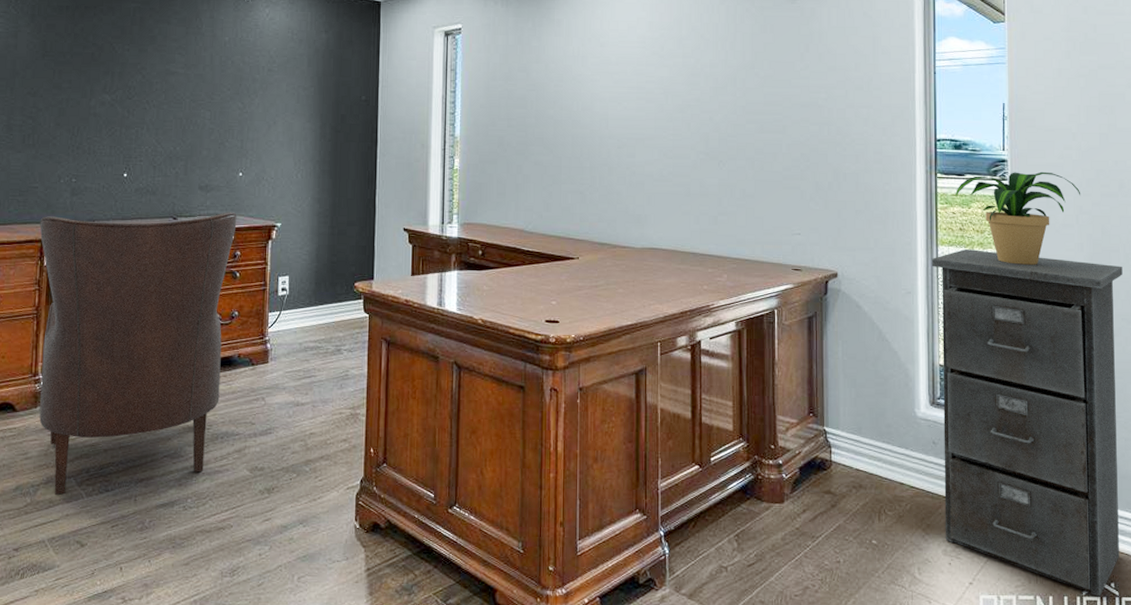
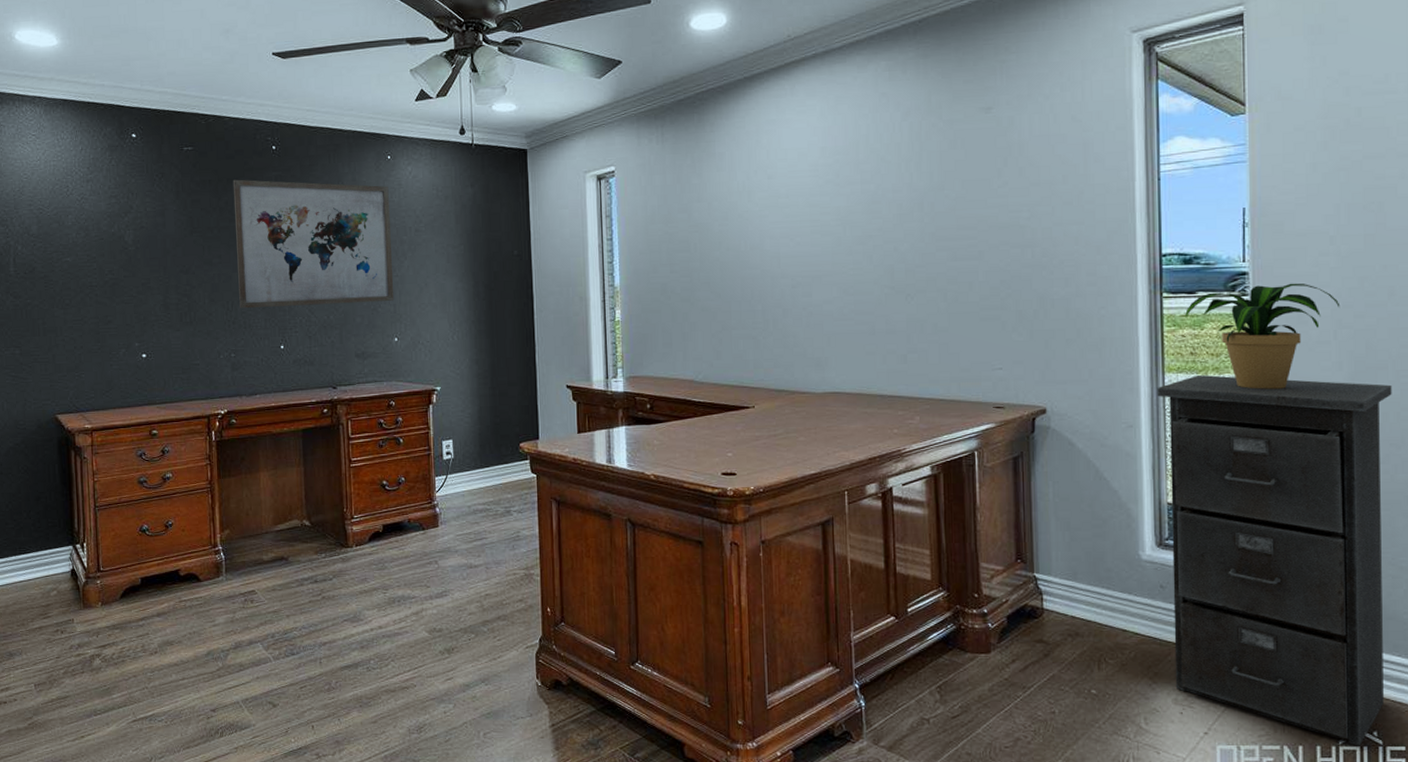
chair: present [39,212,237,495] -> none [204,378,396,659]
wall art: none [86,7,245,137] -> present [232,179,395,309]

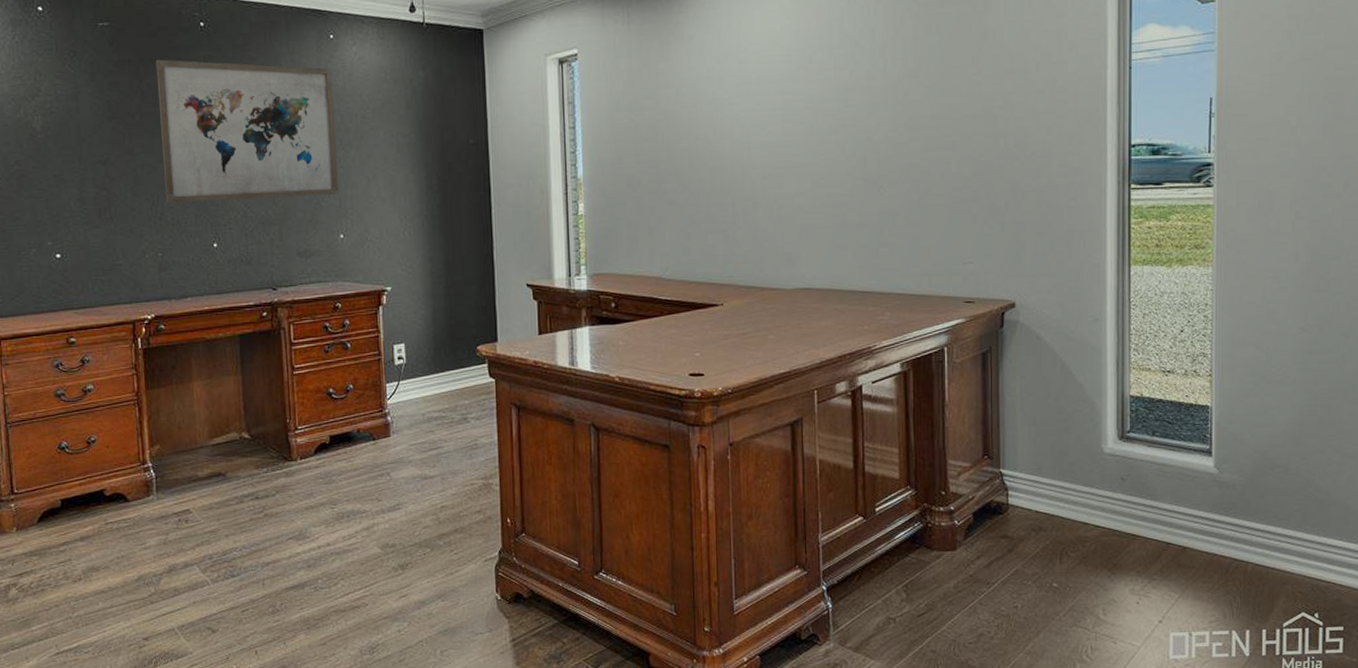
filing cabinet: present [1157,374,1392,746] -> none [1122,266,1344,628]
potted plant: present [1185,283,1341,389] -> none [1152,174,1299,281]

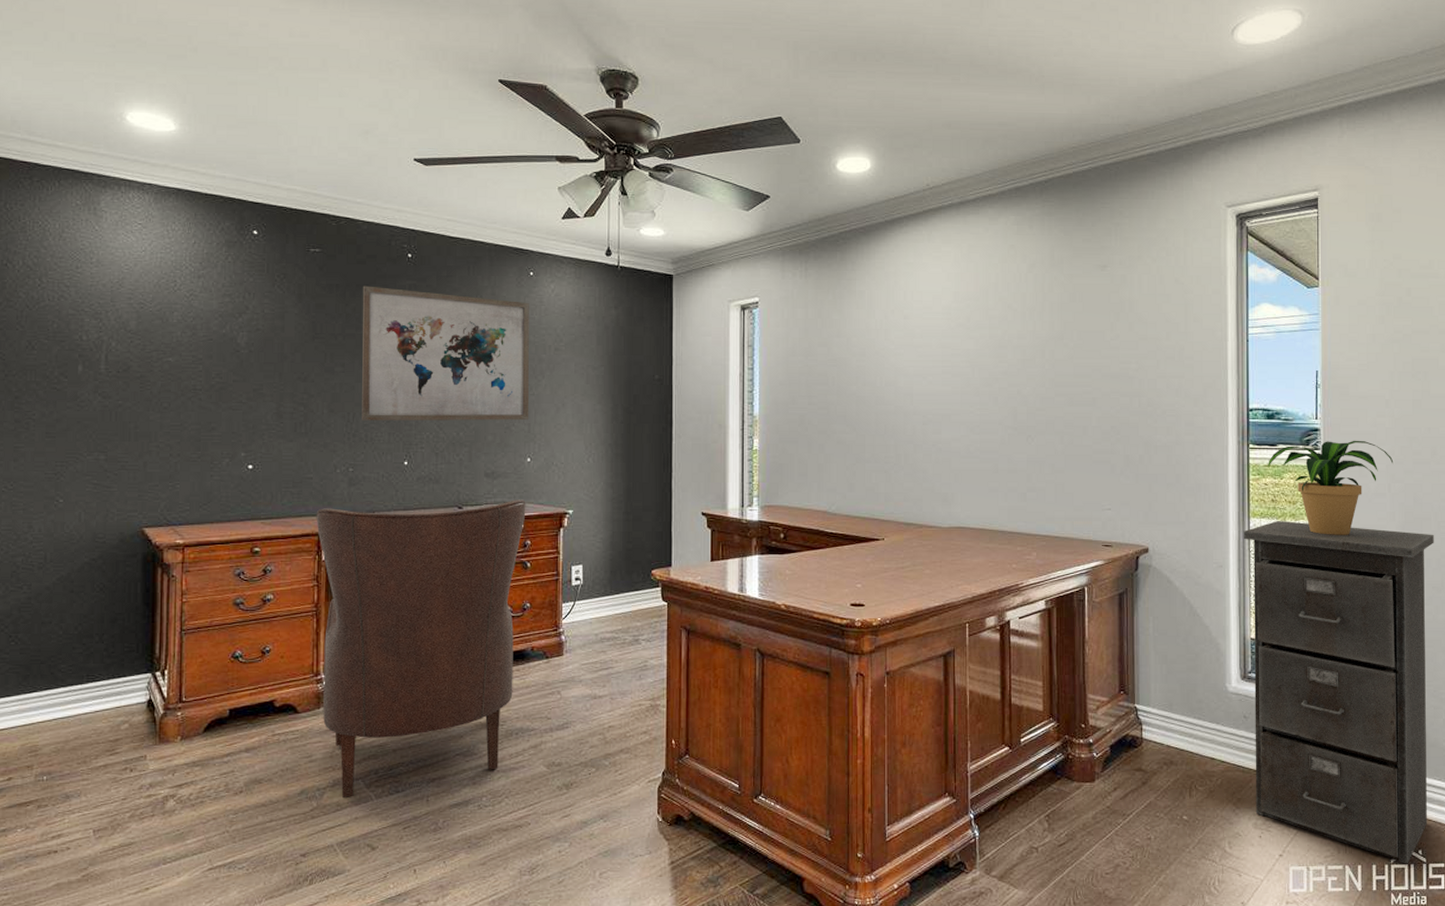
chair: none [128,278,343,583] -> present [316,499,526,798]
filing cabinet: none [1122,266,1344,628] -> present [1243,520,1434,864]
potted plant: none [1152,174,1299,281] -> present [1268,440,1394,535]

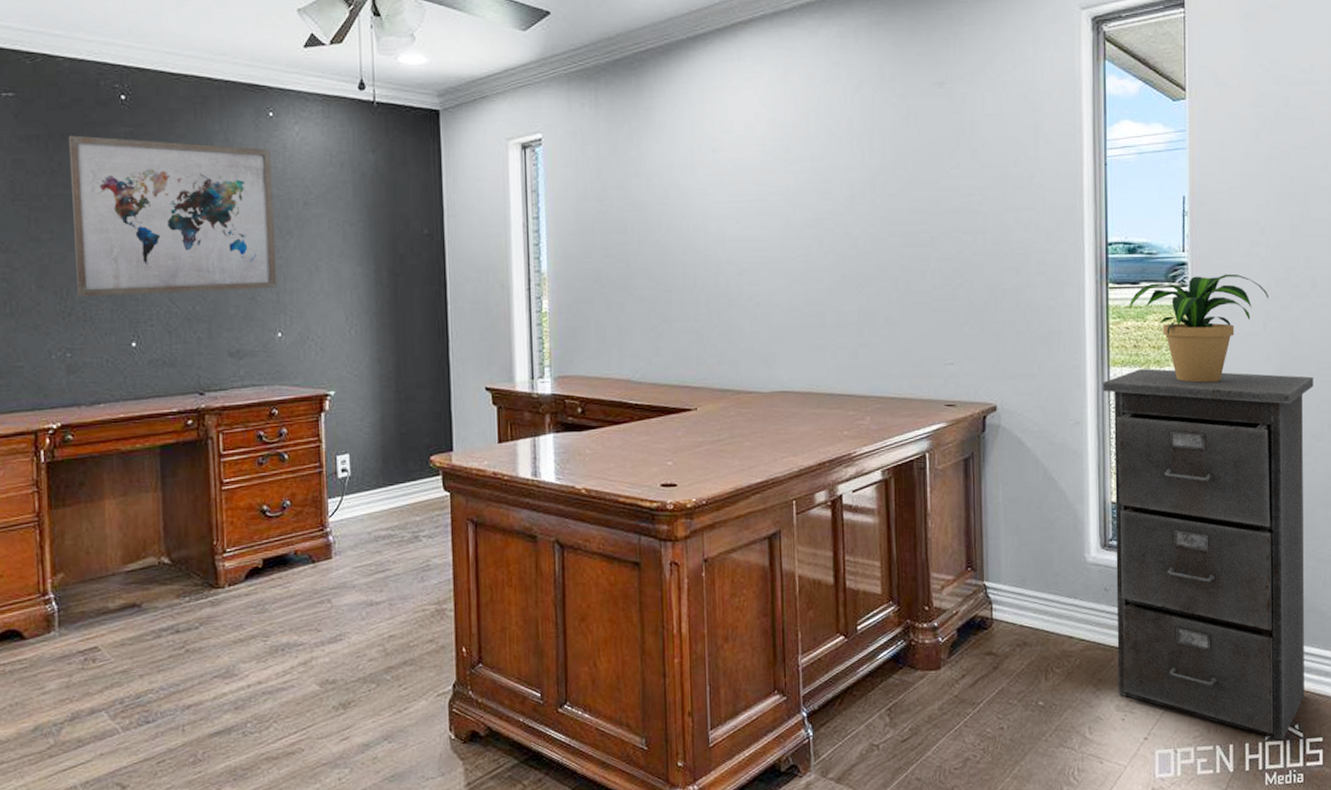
chair: present [316,499,526,798] -> none [30,381,280,732]

